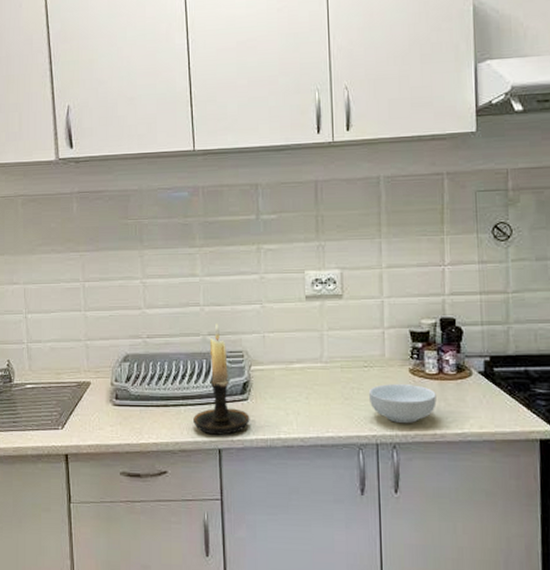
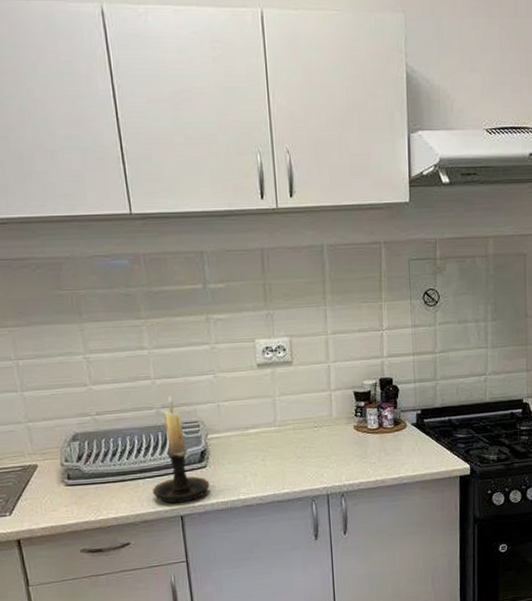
cereal bowl: present [368,384,437,424] -> none [318,439,378,475]

